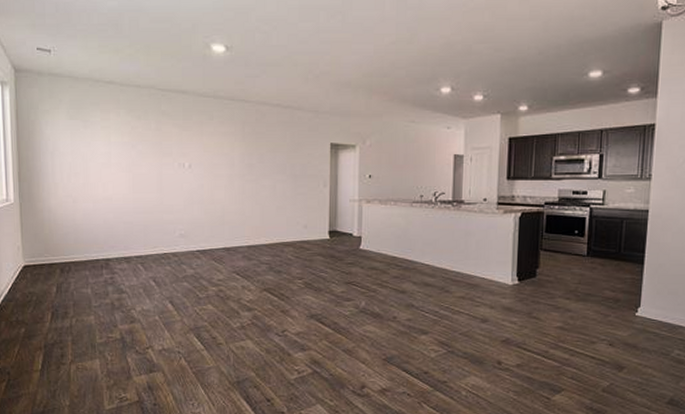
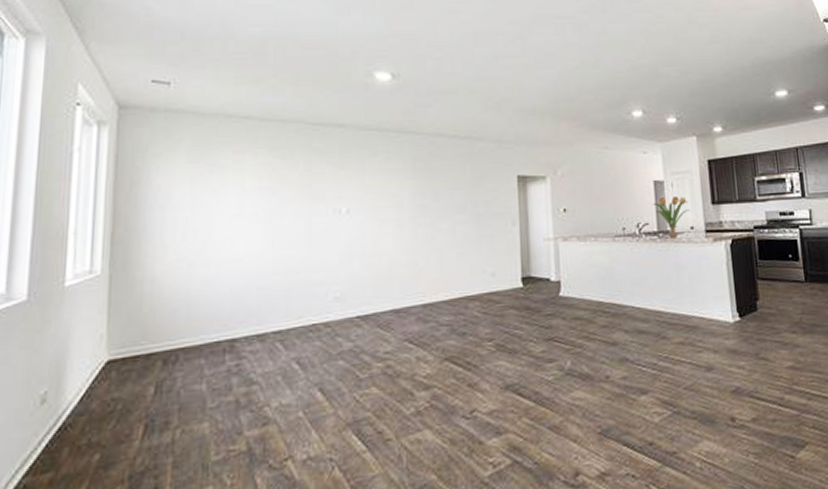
flower arrangement: none [451,169,486,208] -> present [653,195,691,239]

